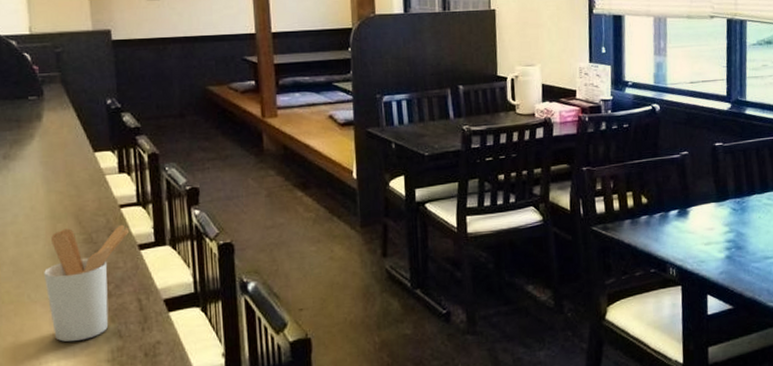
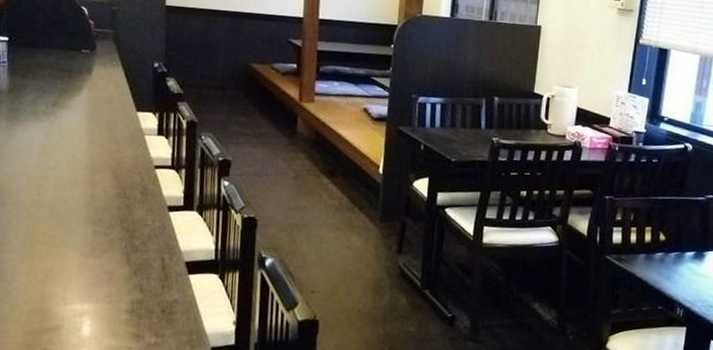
utensil holder: present [44,224,129,342] -> none [77,180,161,289]

